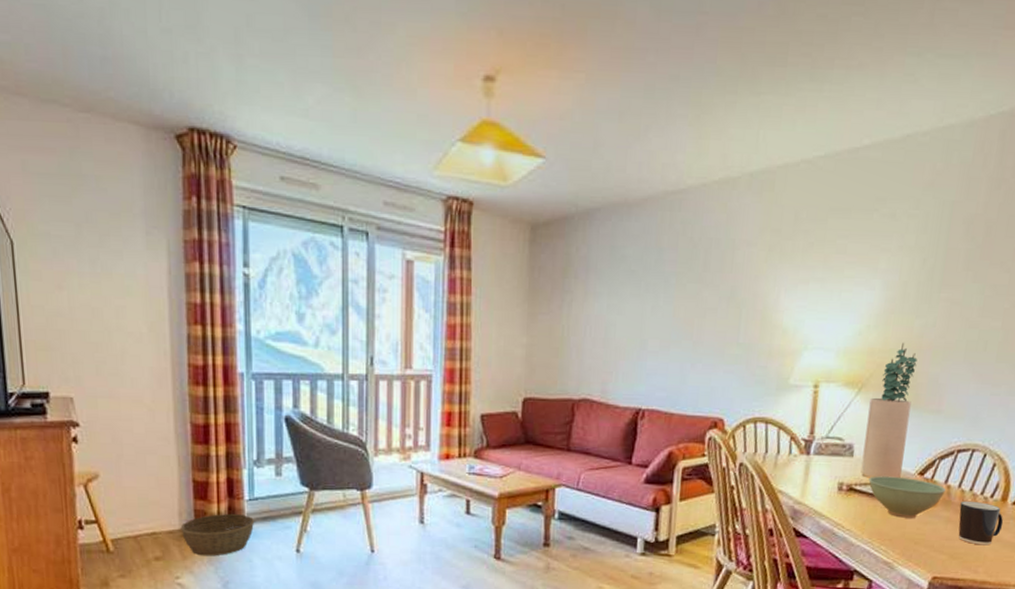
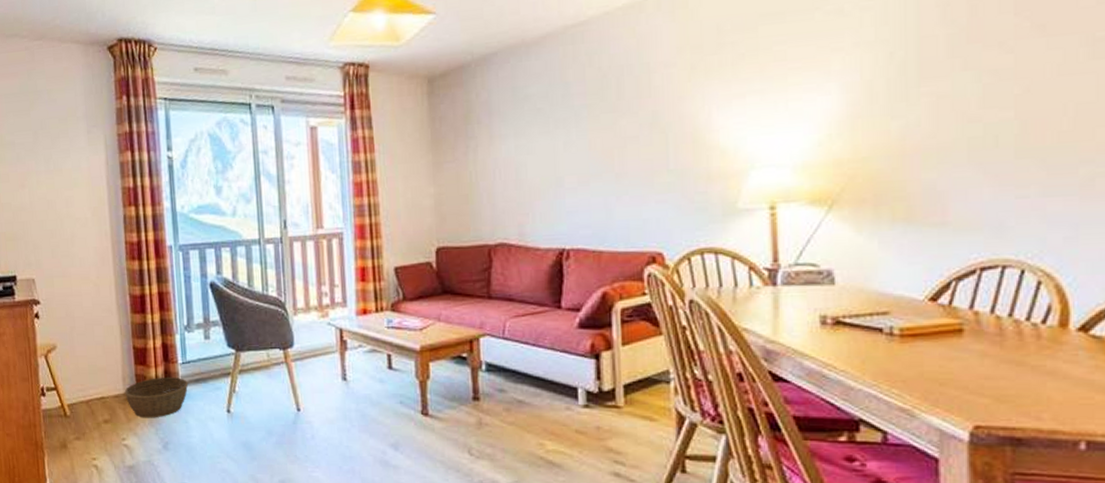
vase: present [860,343,918,478] -> none [844,149,904,308]
bowl: present [868,476,946,518] -> none [861,304,972,354]
mug: present [958,500,1004,546] -> none [998,329,1069,384]

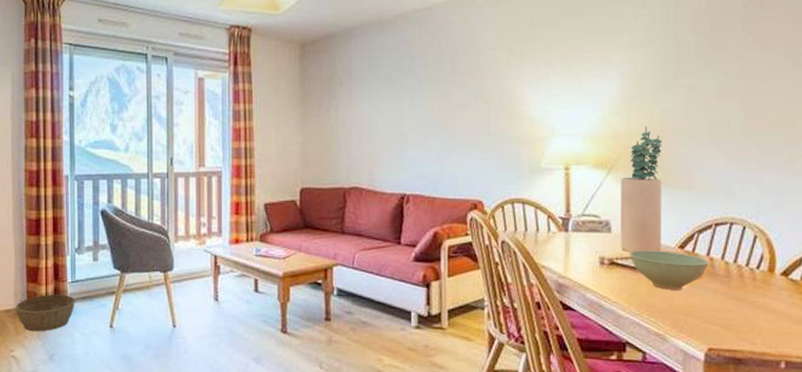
vase: none [844,149,904,308] -> present [620,127,662,252]
bowl: none [861,304,972,354] -> present [629,250,709,290]

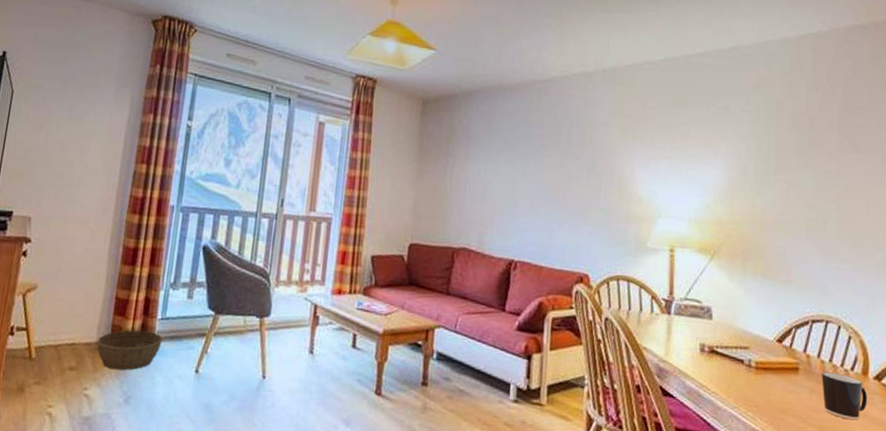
vase: present [620,127,662,252] -> none [720,217,763,344]
bowl: present [629,250,709,290] -> none [729,340,805,386]
mug: none [726,272,775,316] -> present [822,371,868,421]

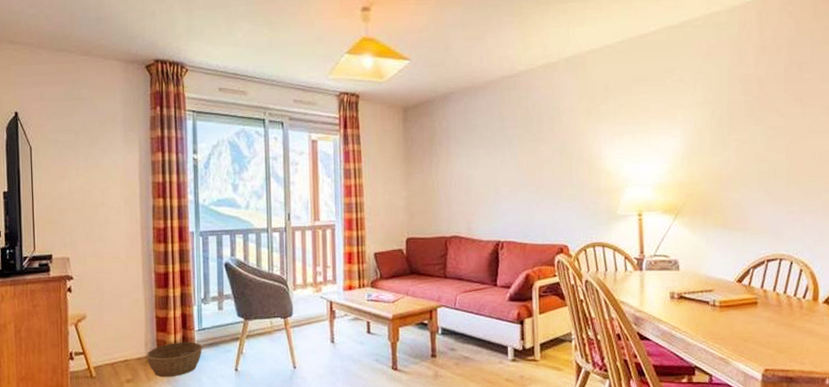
mug: present [822,371,868,421] -> none [778,302,819,340]

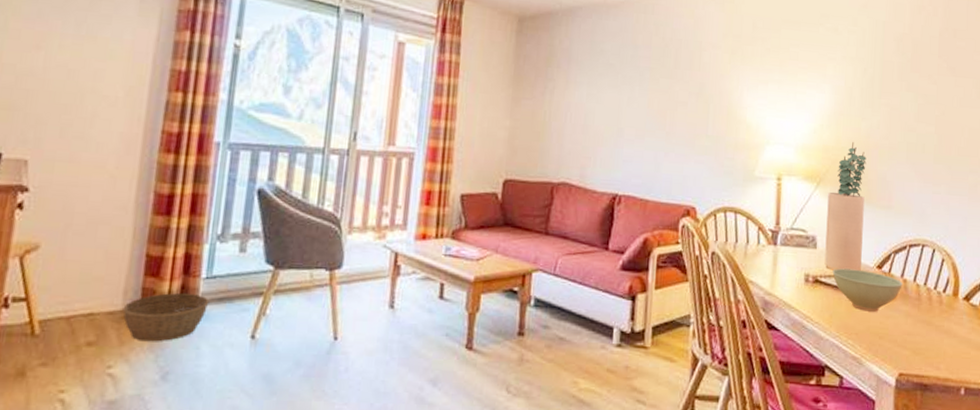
vase: none [685,176,722,287] -> present [824,142,867,271]
bowl: none [695,285,763,319] -> present [832,268,903,312]

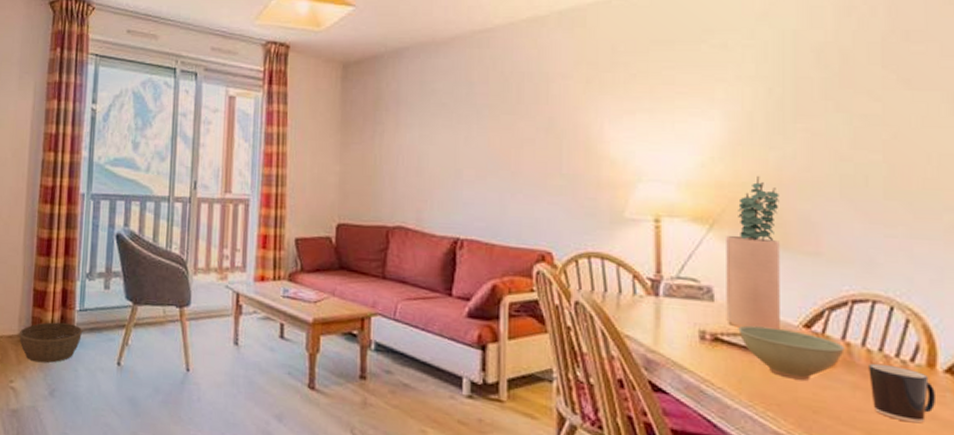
mug: none [917,295,958,341] -> present [869,363,937,424]

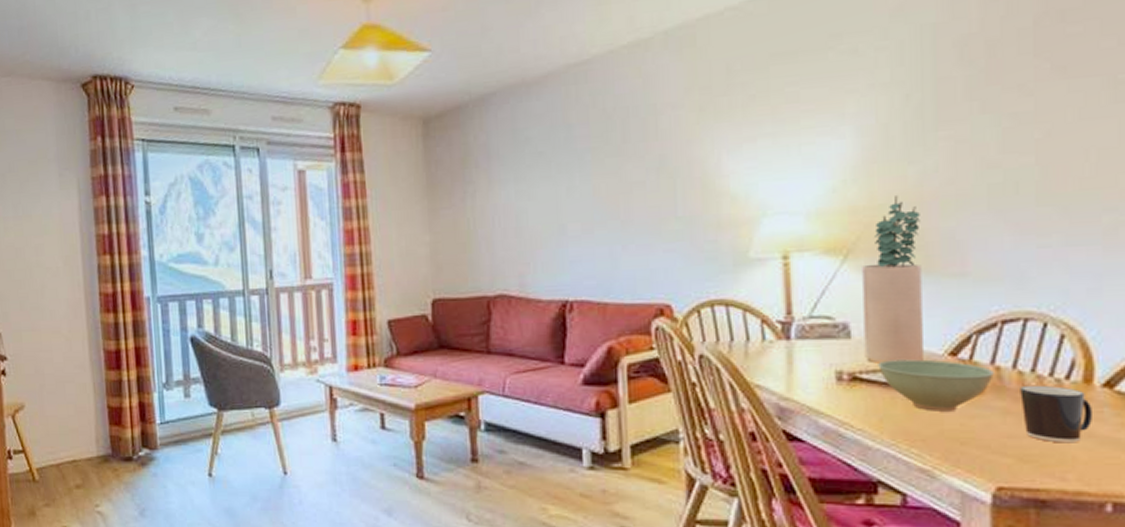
basket: present [19,322,83,363] -> none [98,439,167,483]

